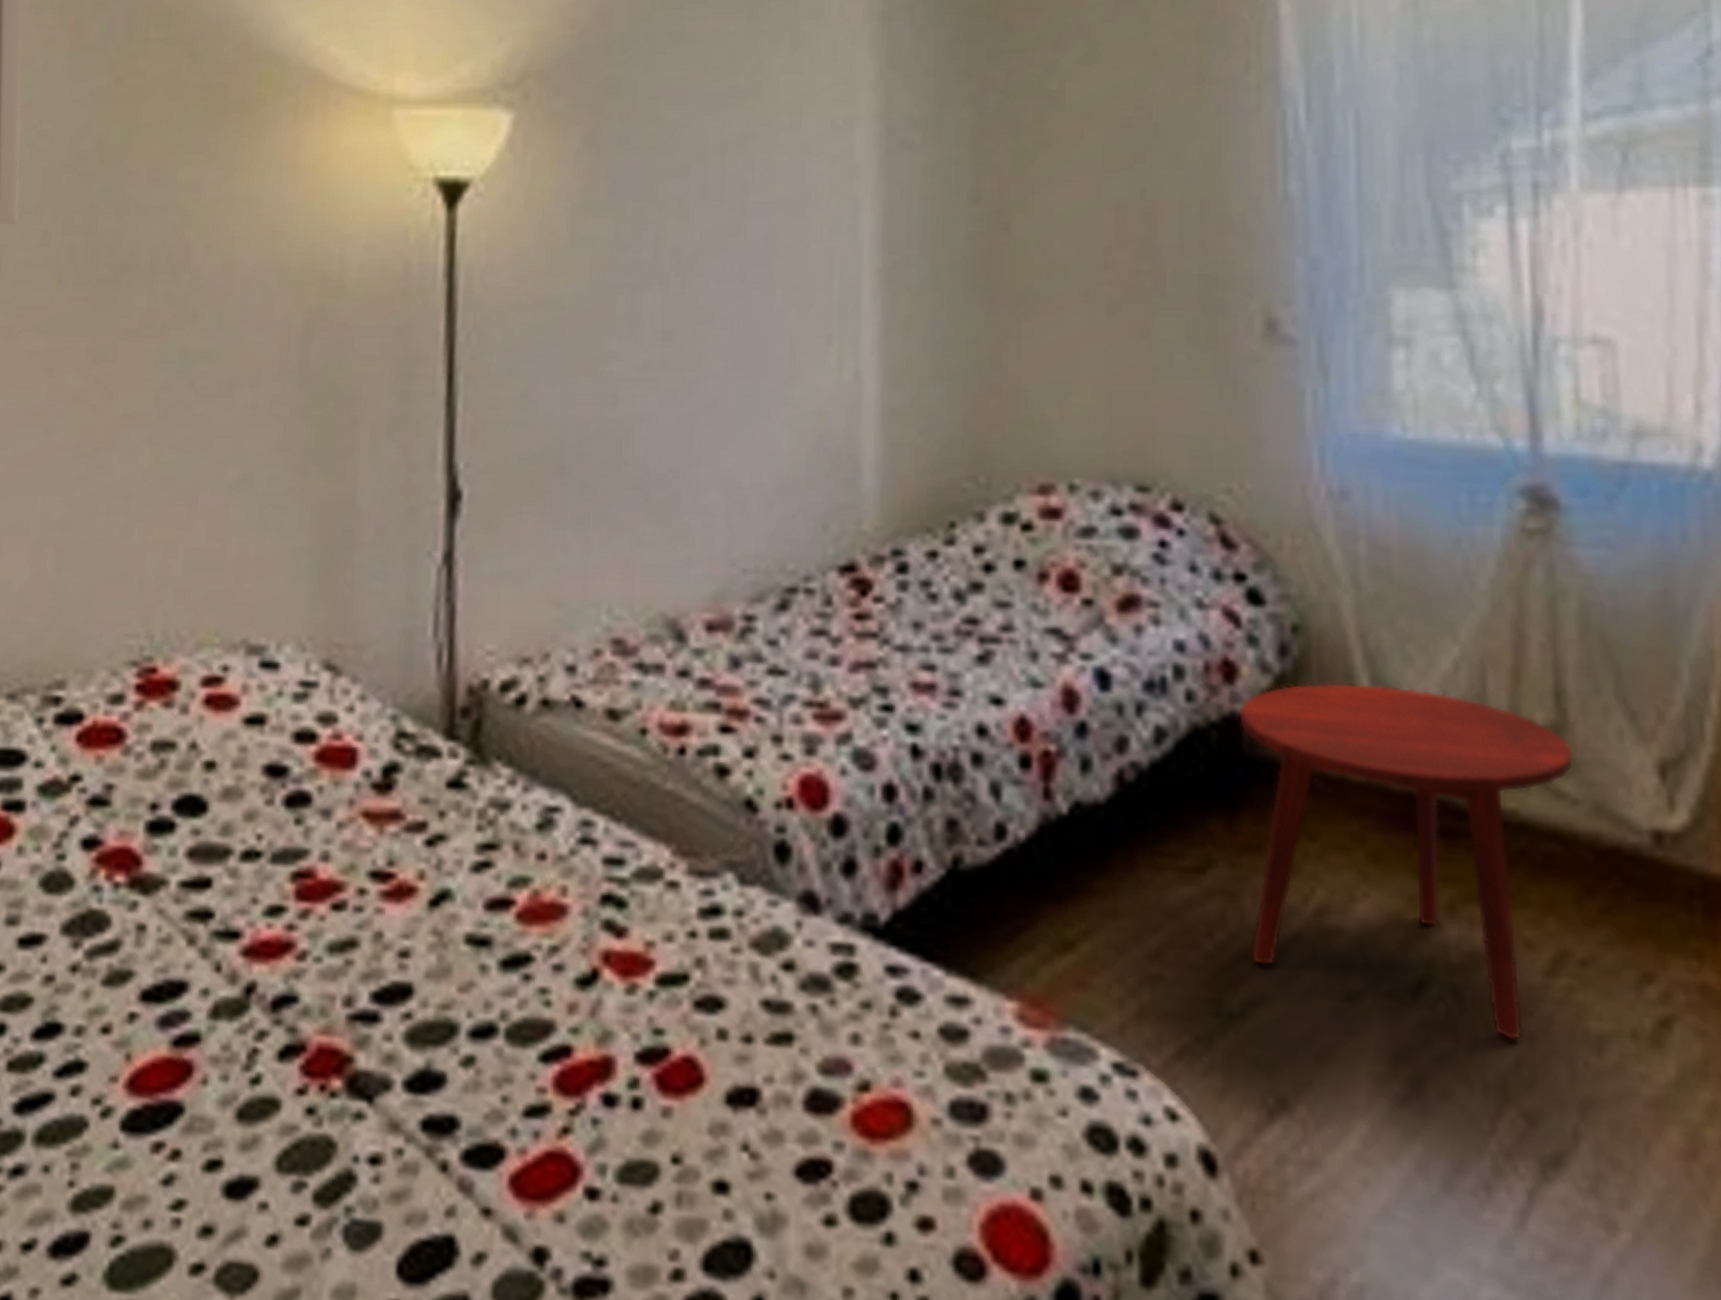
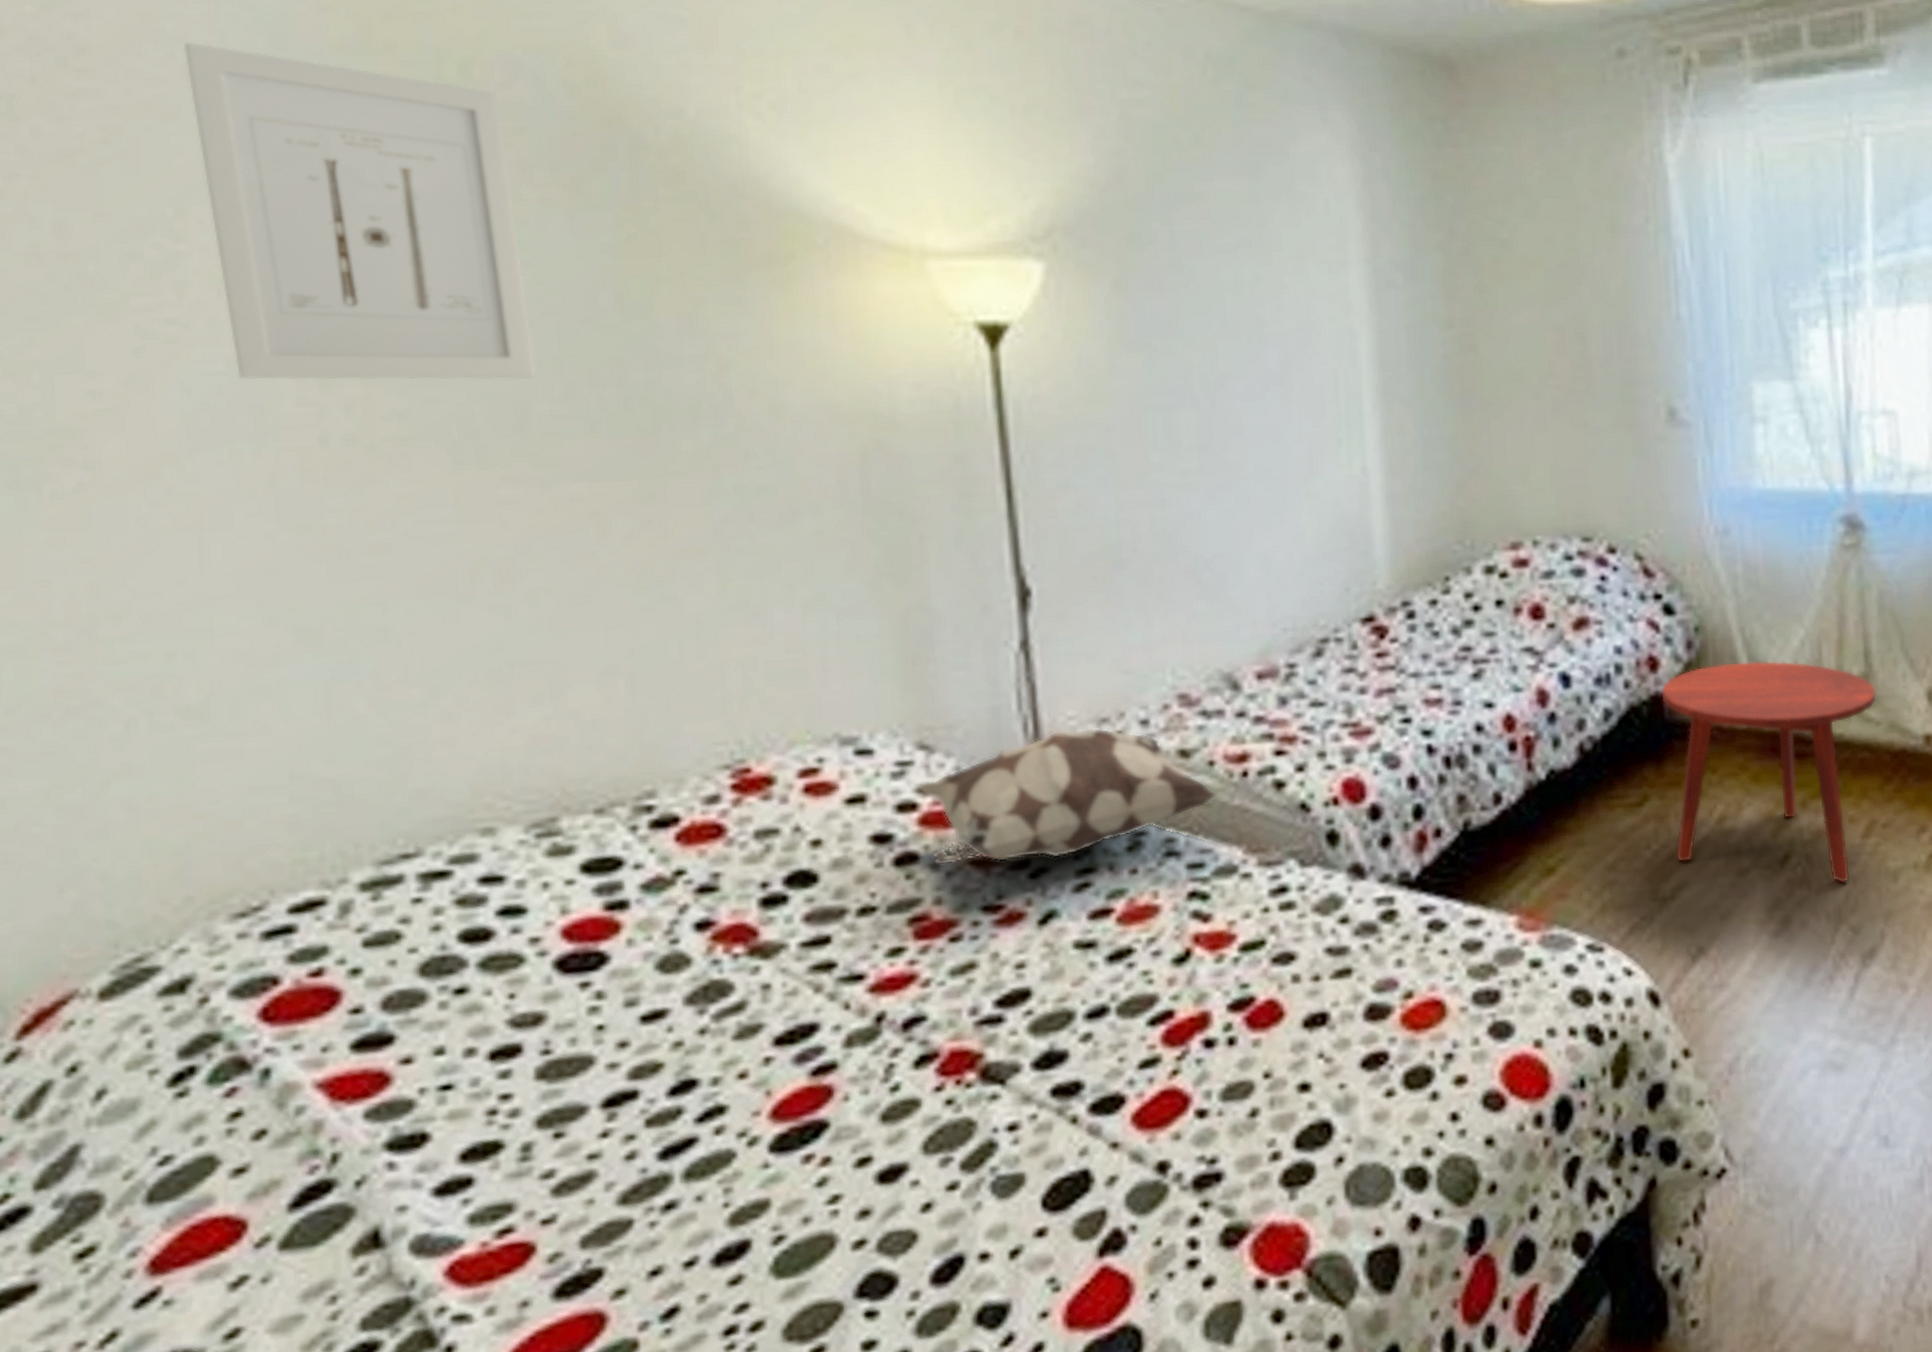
decorative pillow: none [320,665,648,825] -> present [919,727,1218,867]

